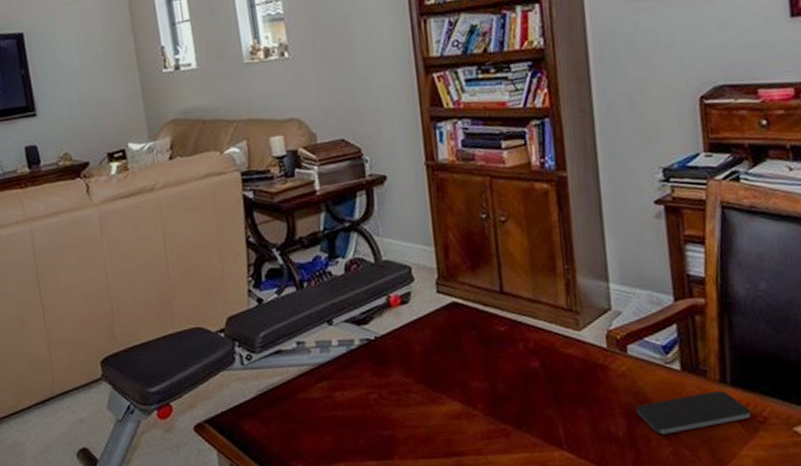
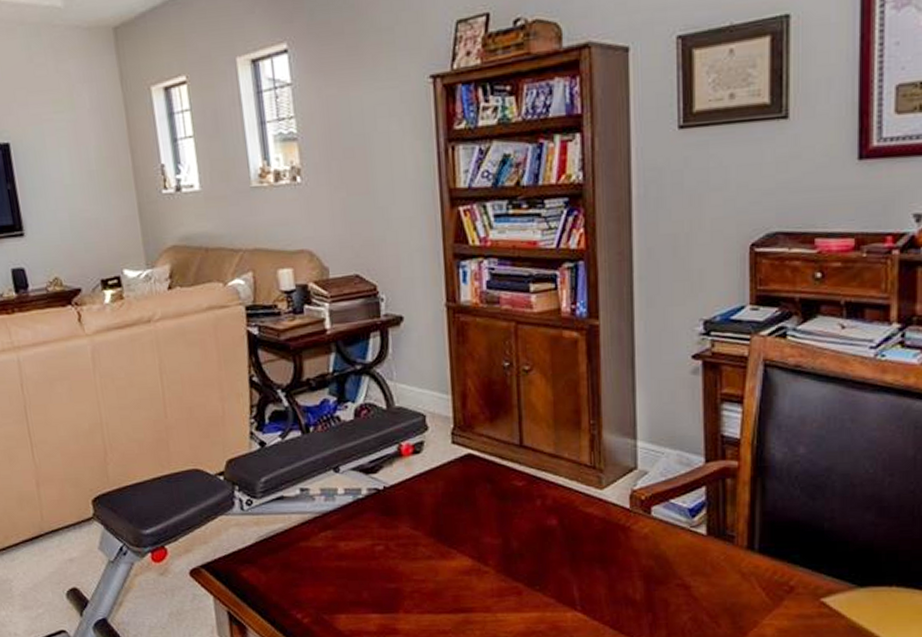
smartphone: present [636,390,752,435] -> none [656,557,778,600]

